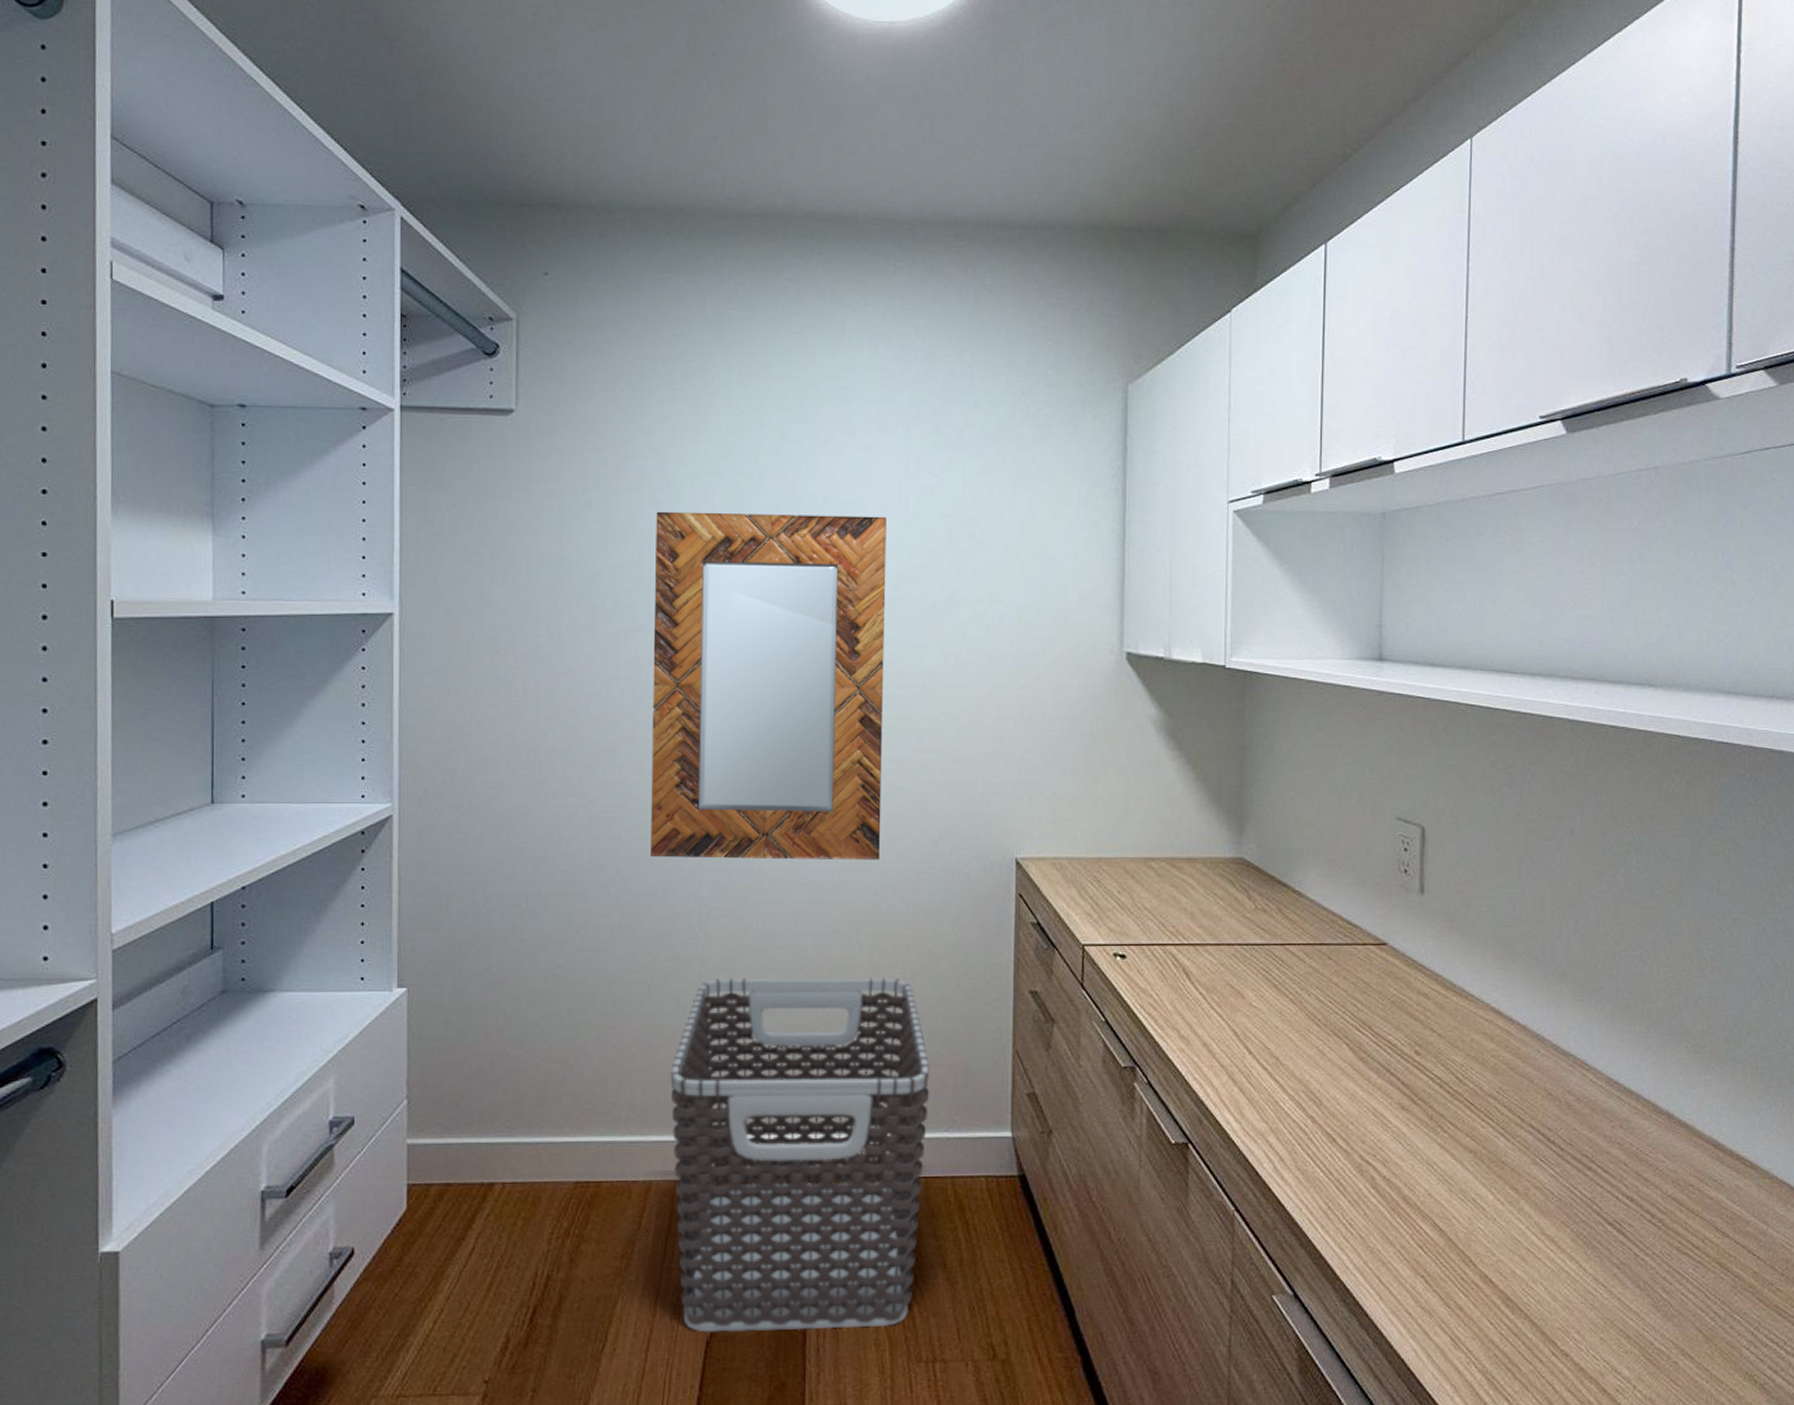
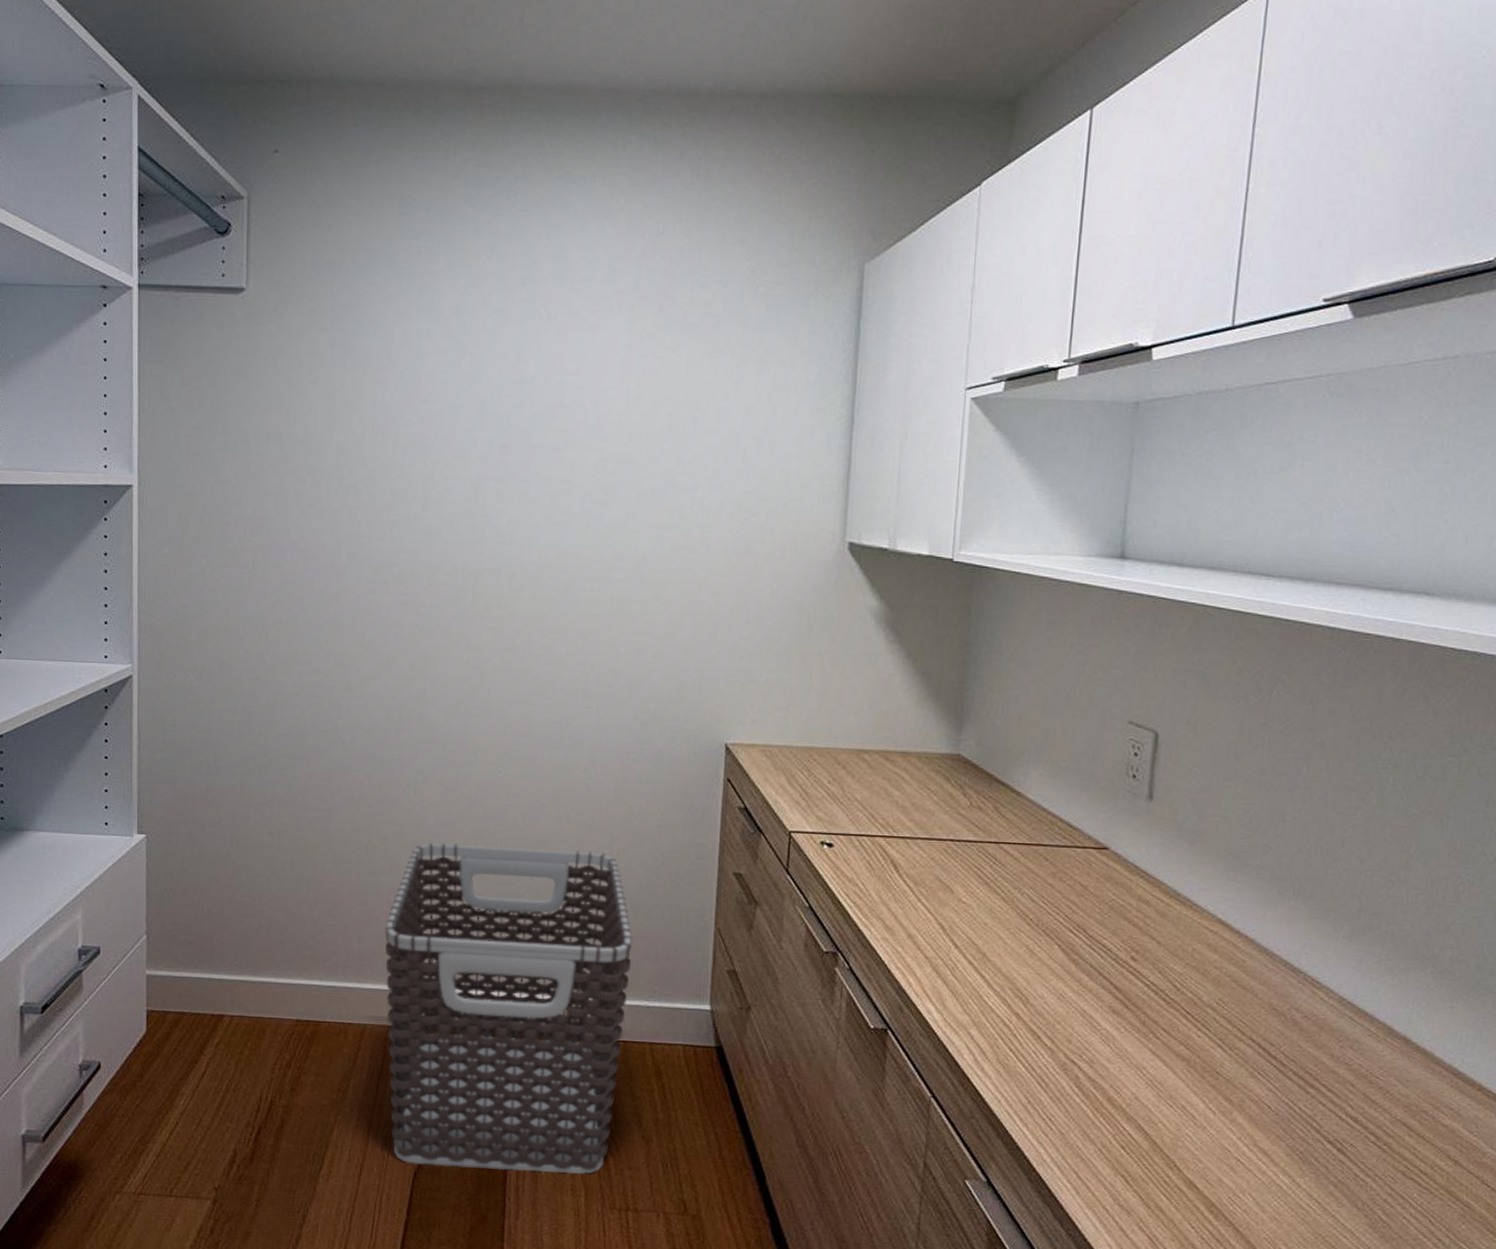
home mirror: present [651,511,886,861] -> none [370,390,607,739]

